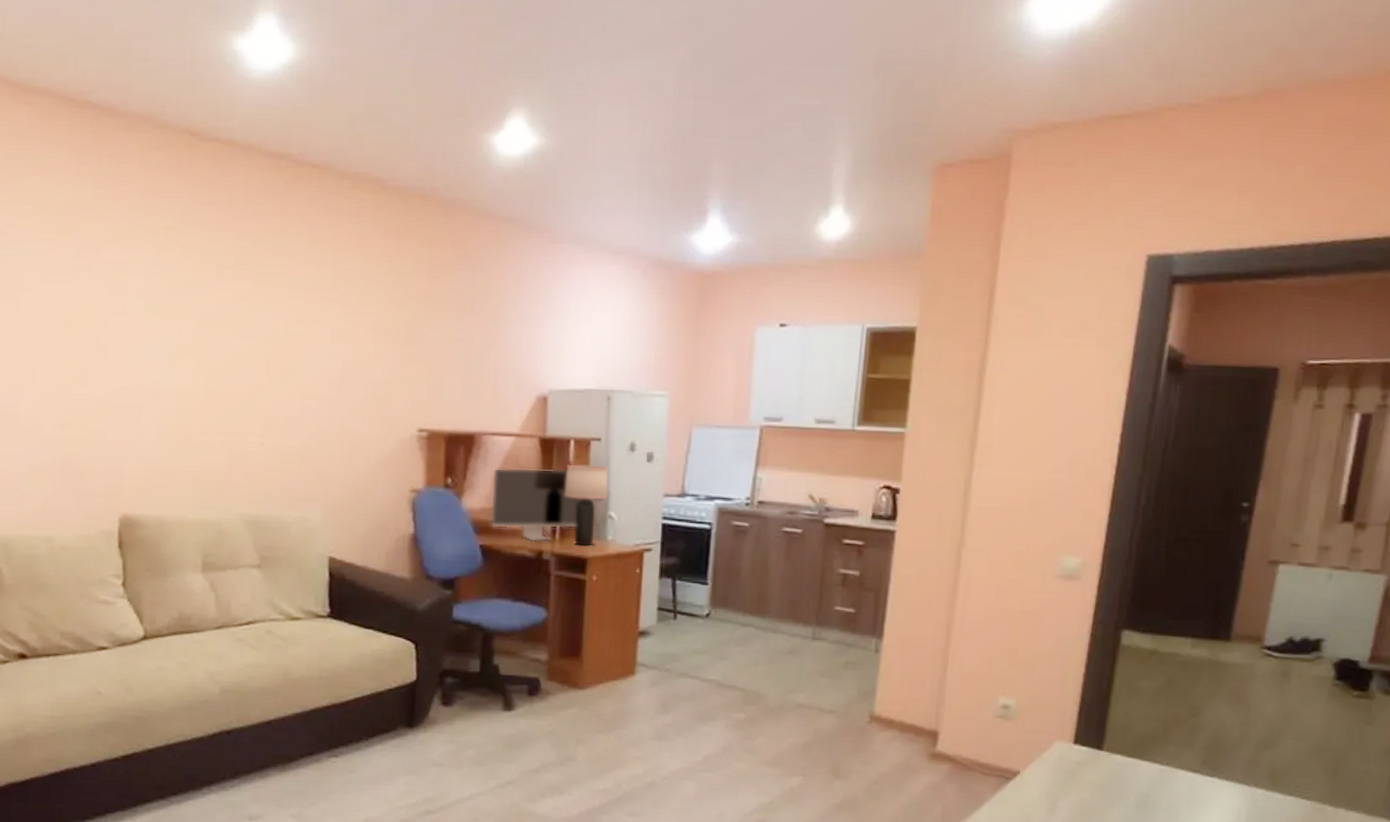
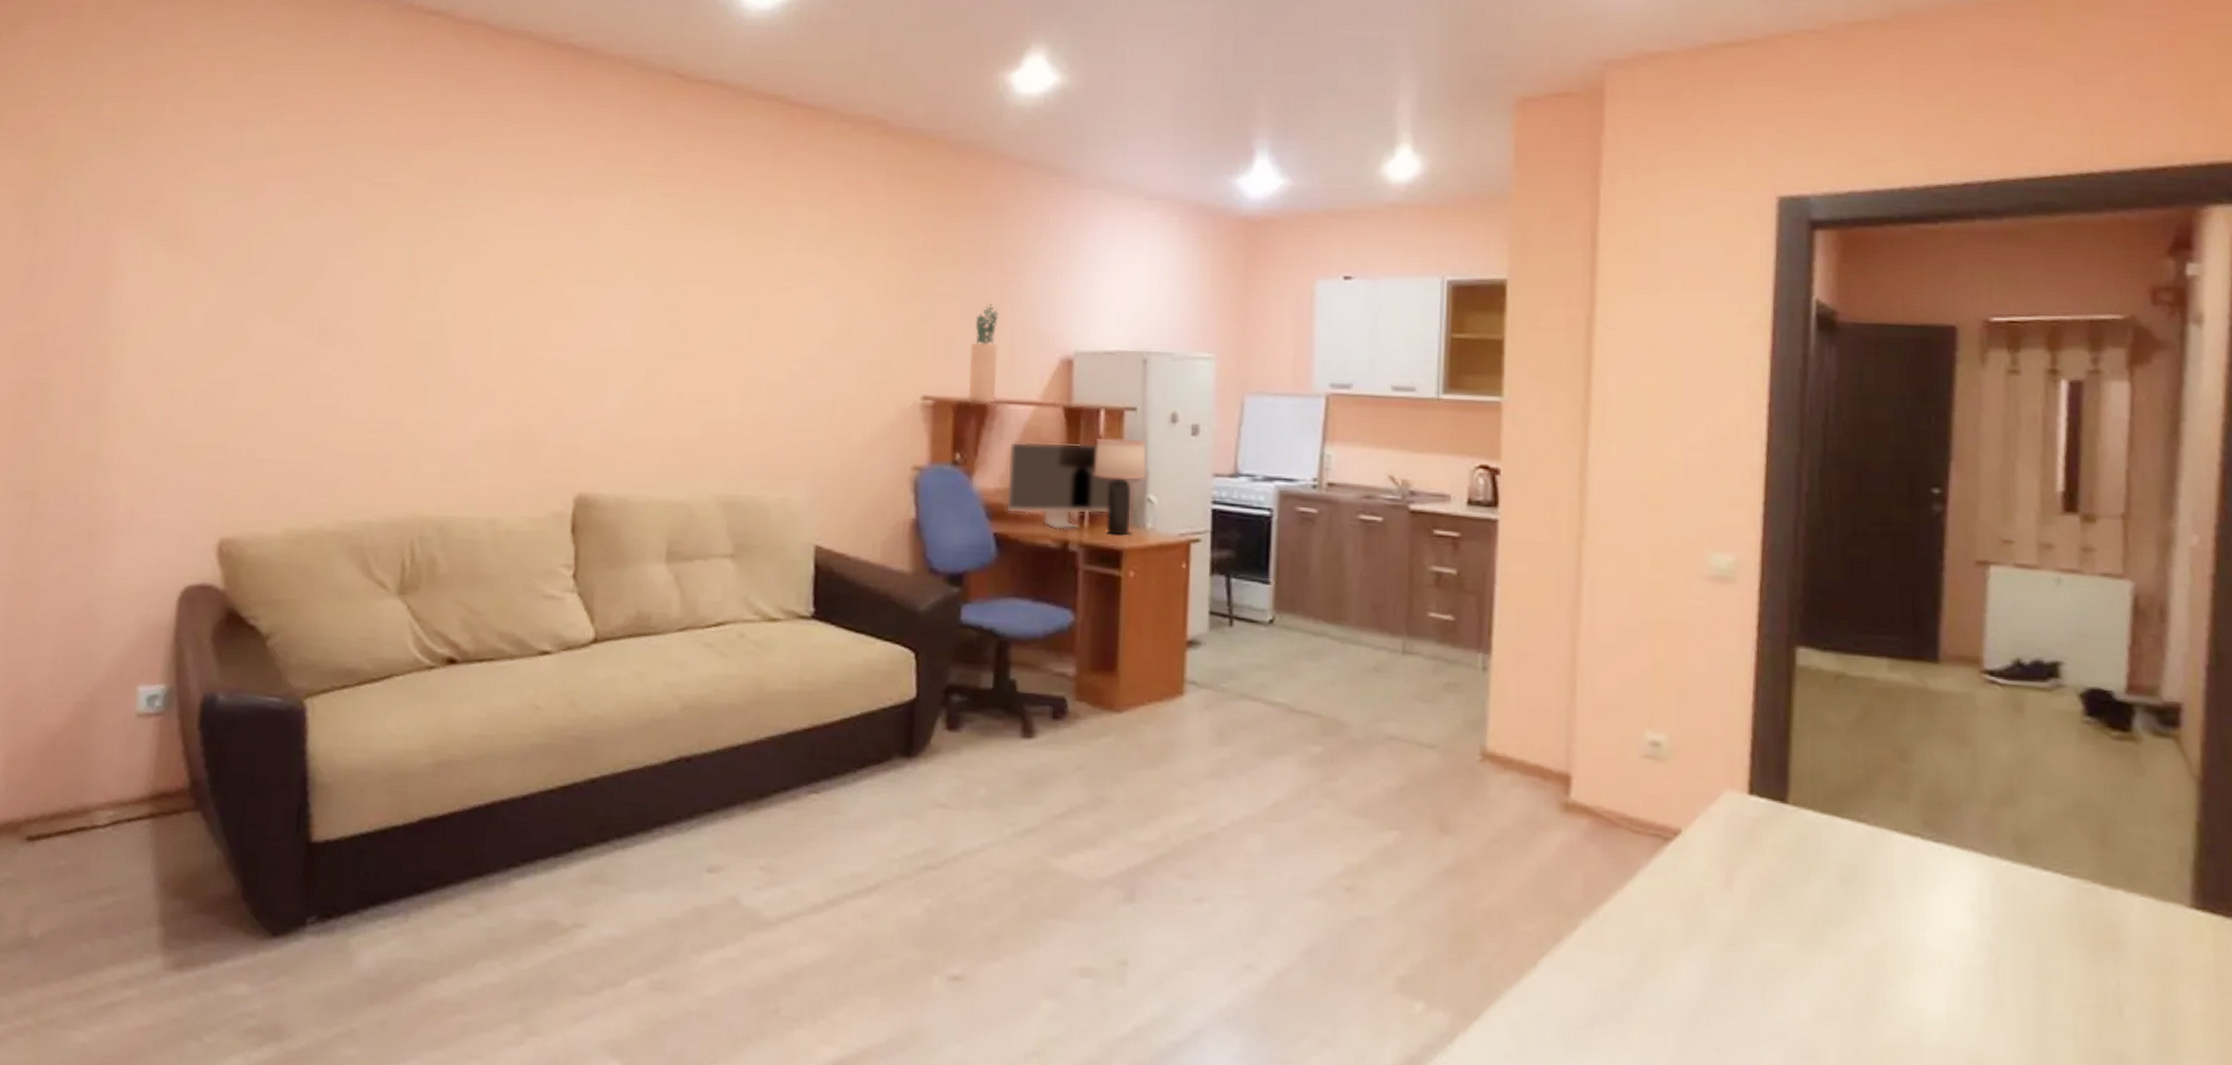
vase: none [457,347,484,437] -> present [967,303,999,406]

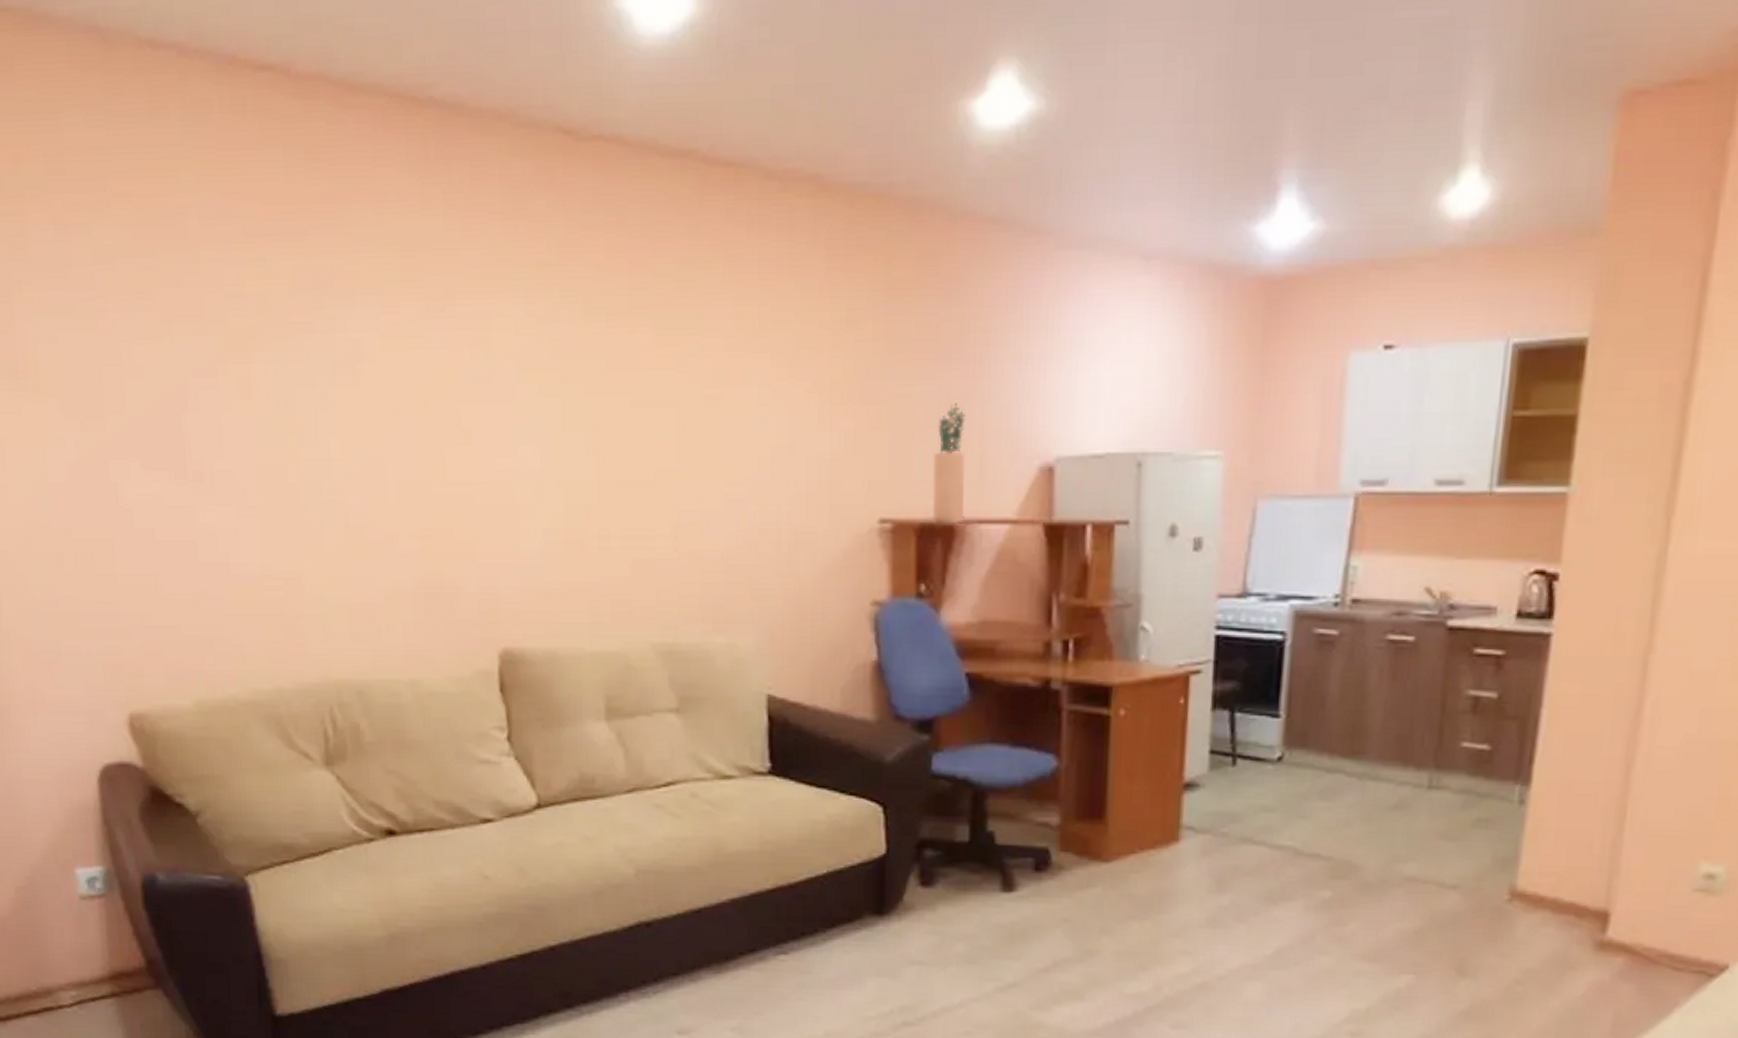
monitor: present [1005,441,1116,530] -> none [978,564,1105,666]
table lamp: present [1094,438,1147,536] -> none [1079,558,1141,670]

